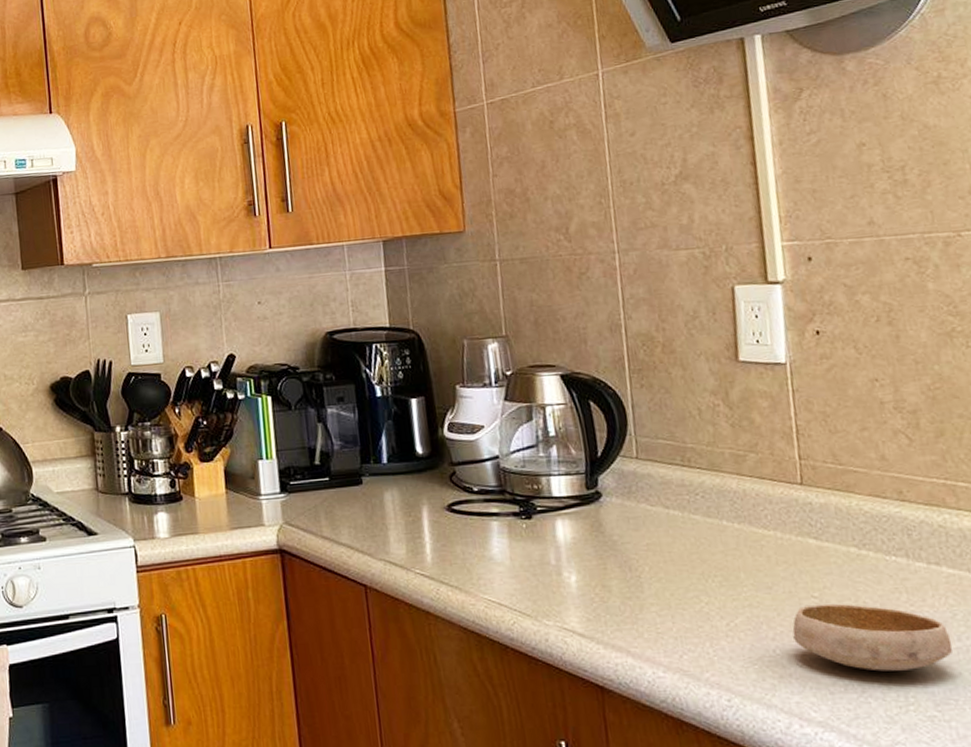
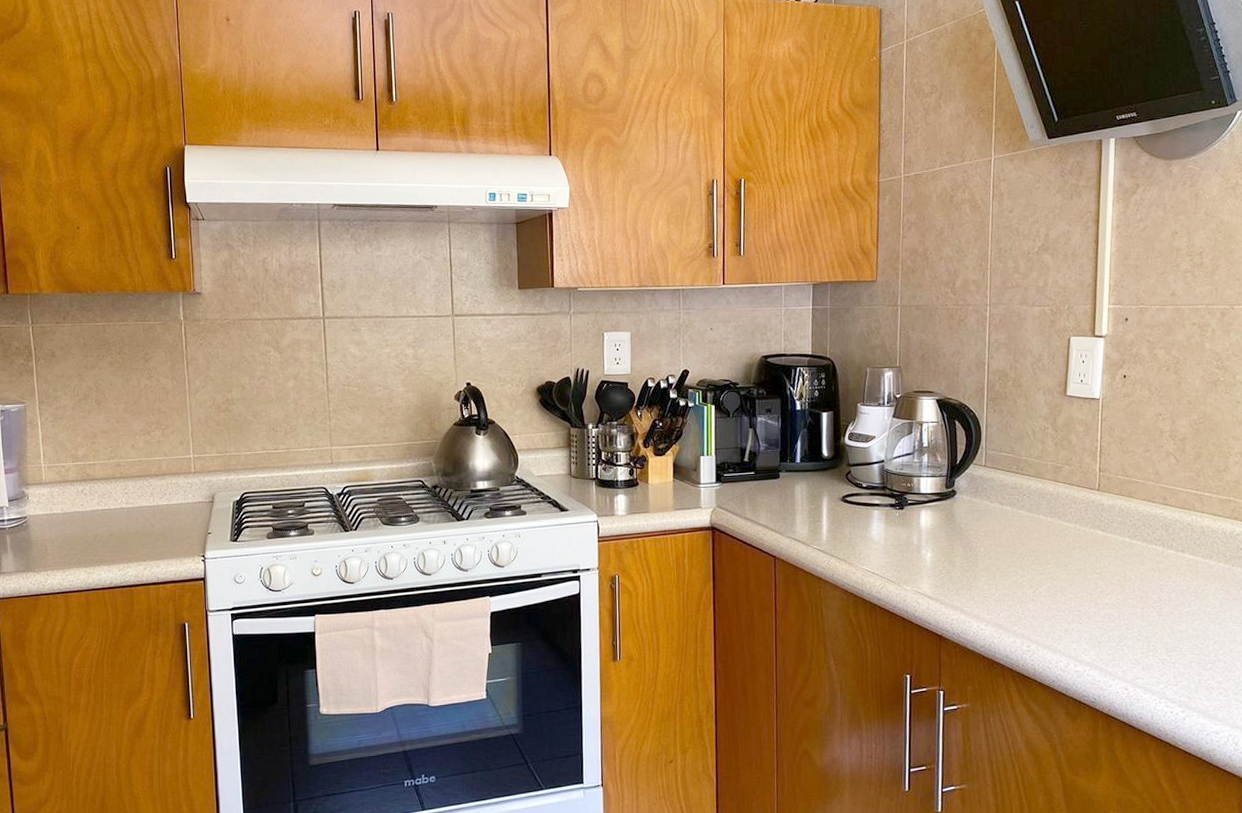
bowl: present [792,603,953,672] -> none [1078,578,1184,627]

